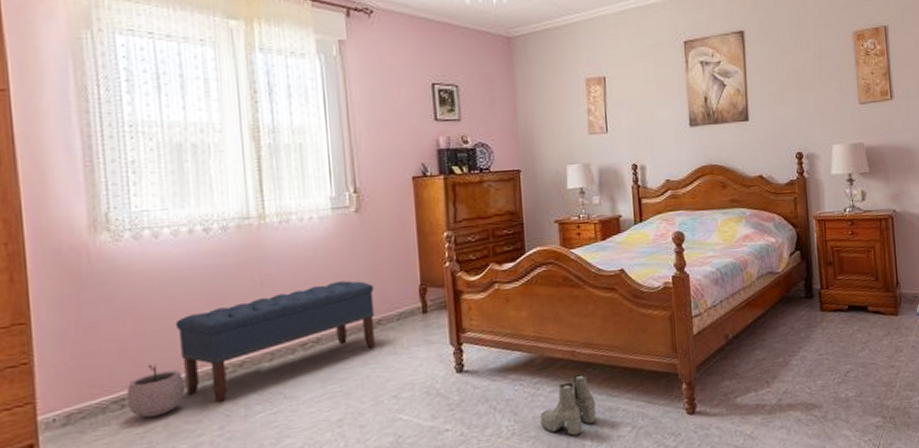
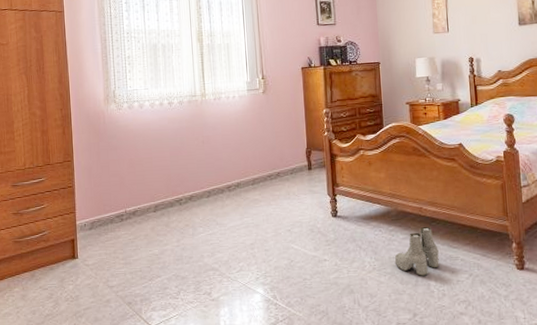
plant pot: present [126,363,186,418] -> none [124,193,158,229]
bench: present [175,280,375,402] -> none [152,143,276,223]

